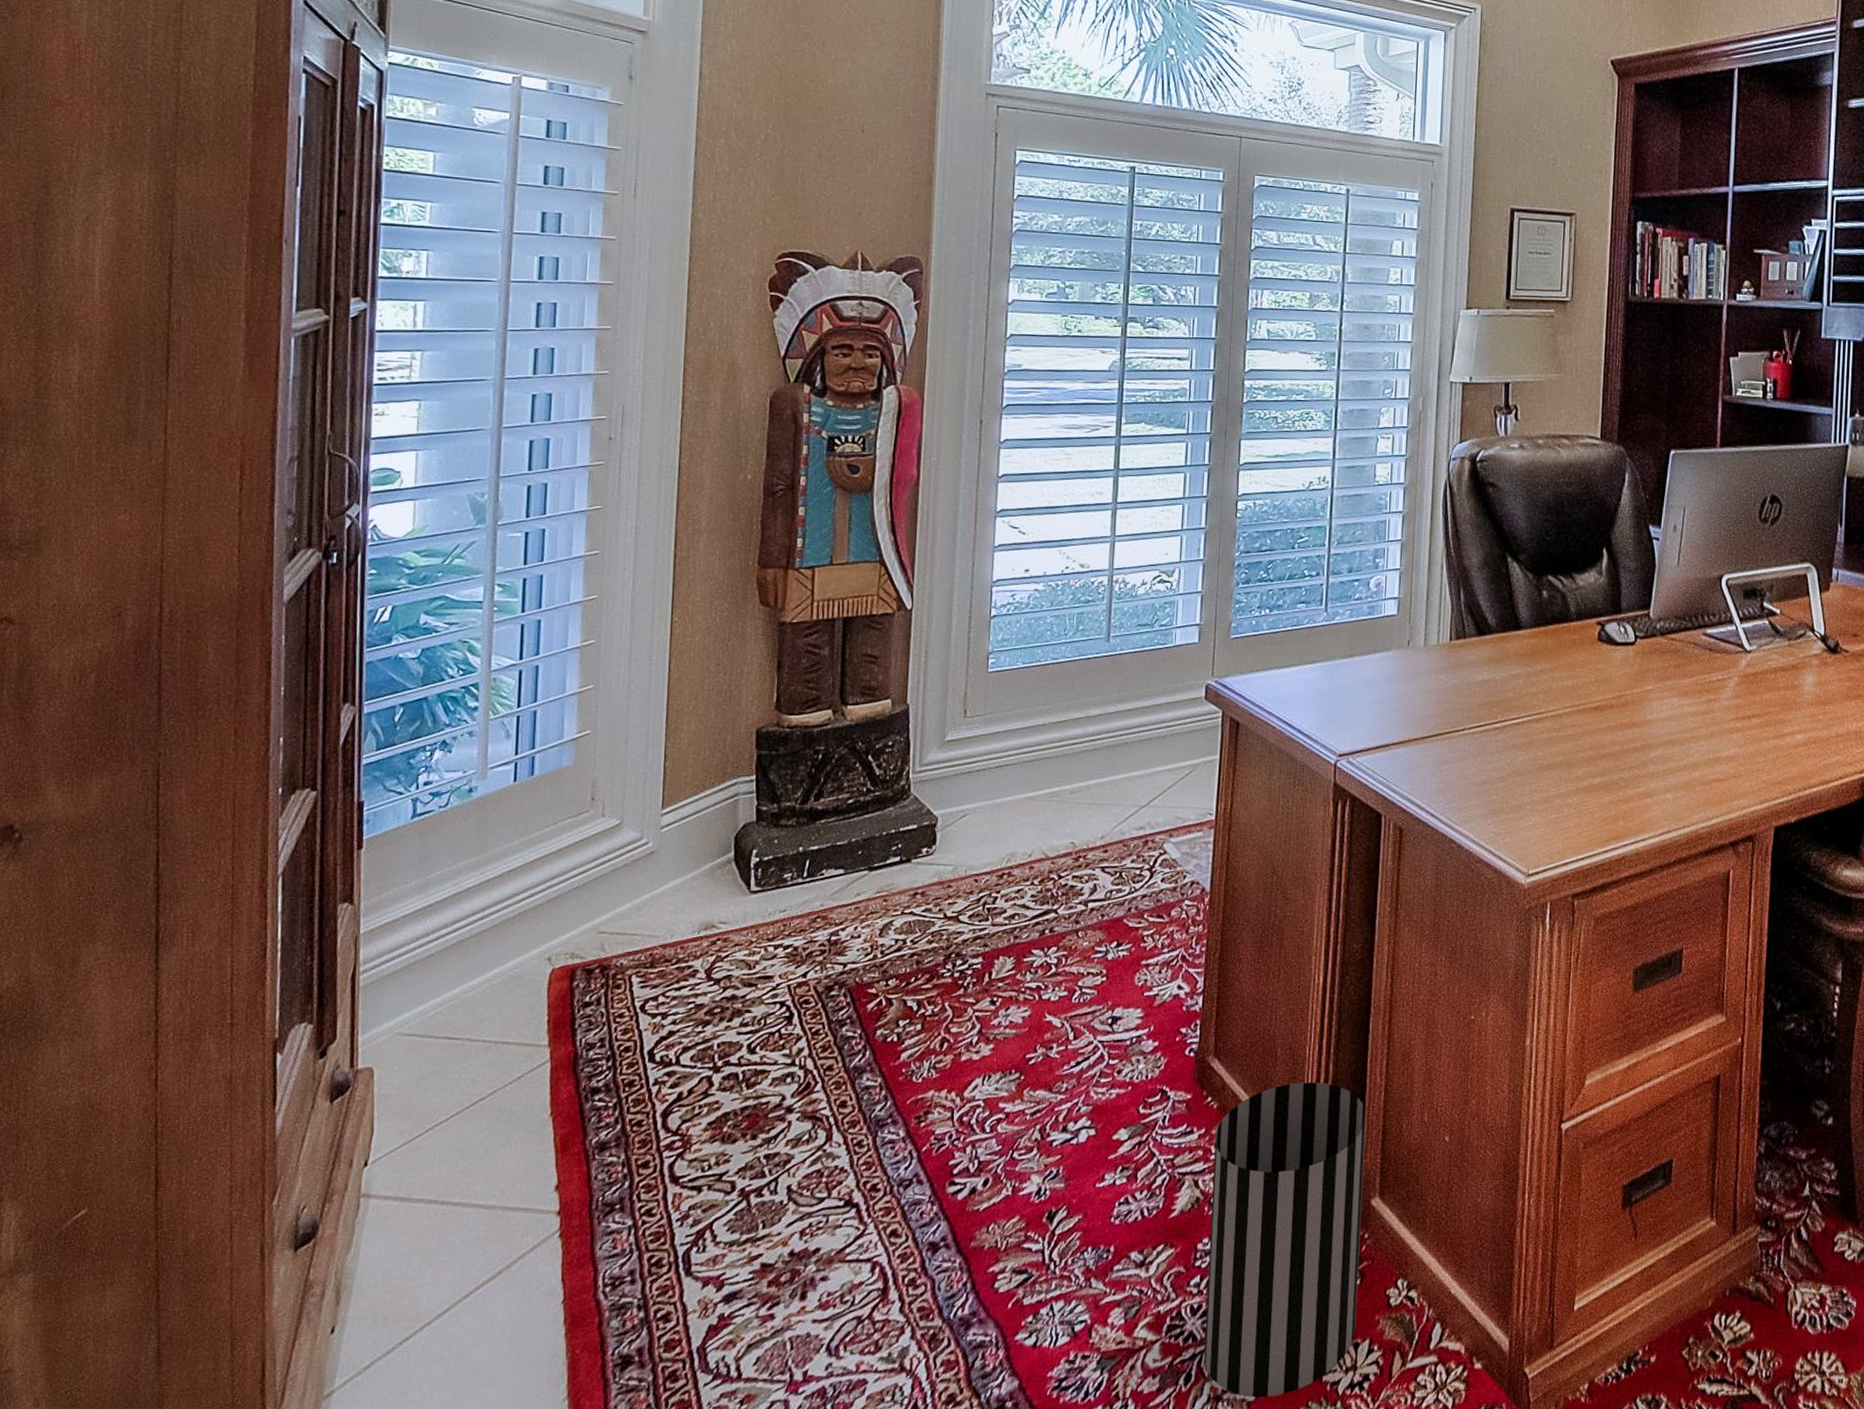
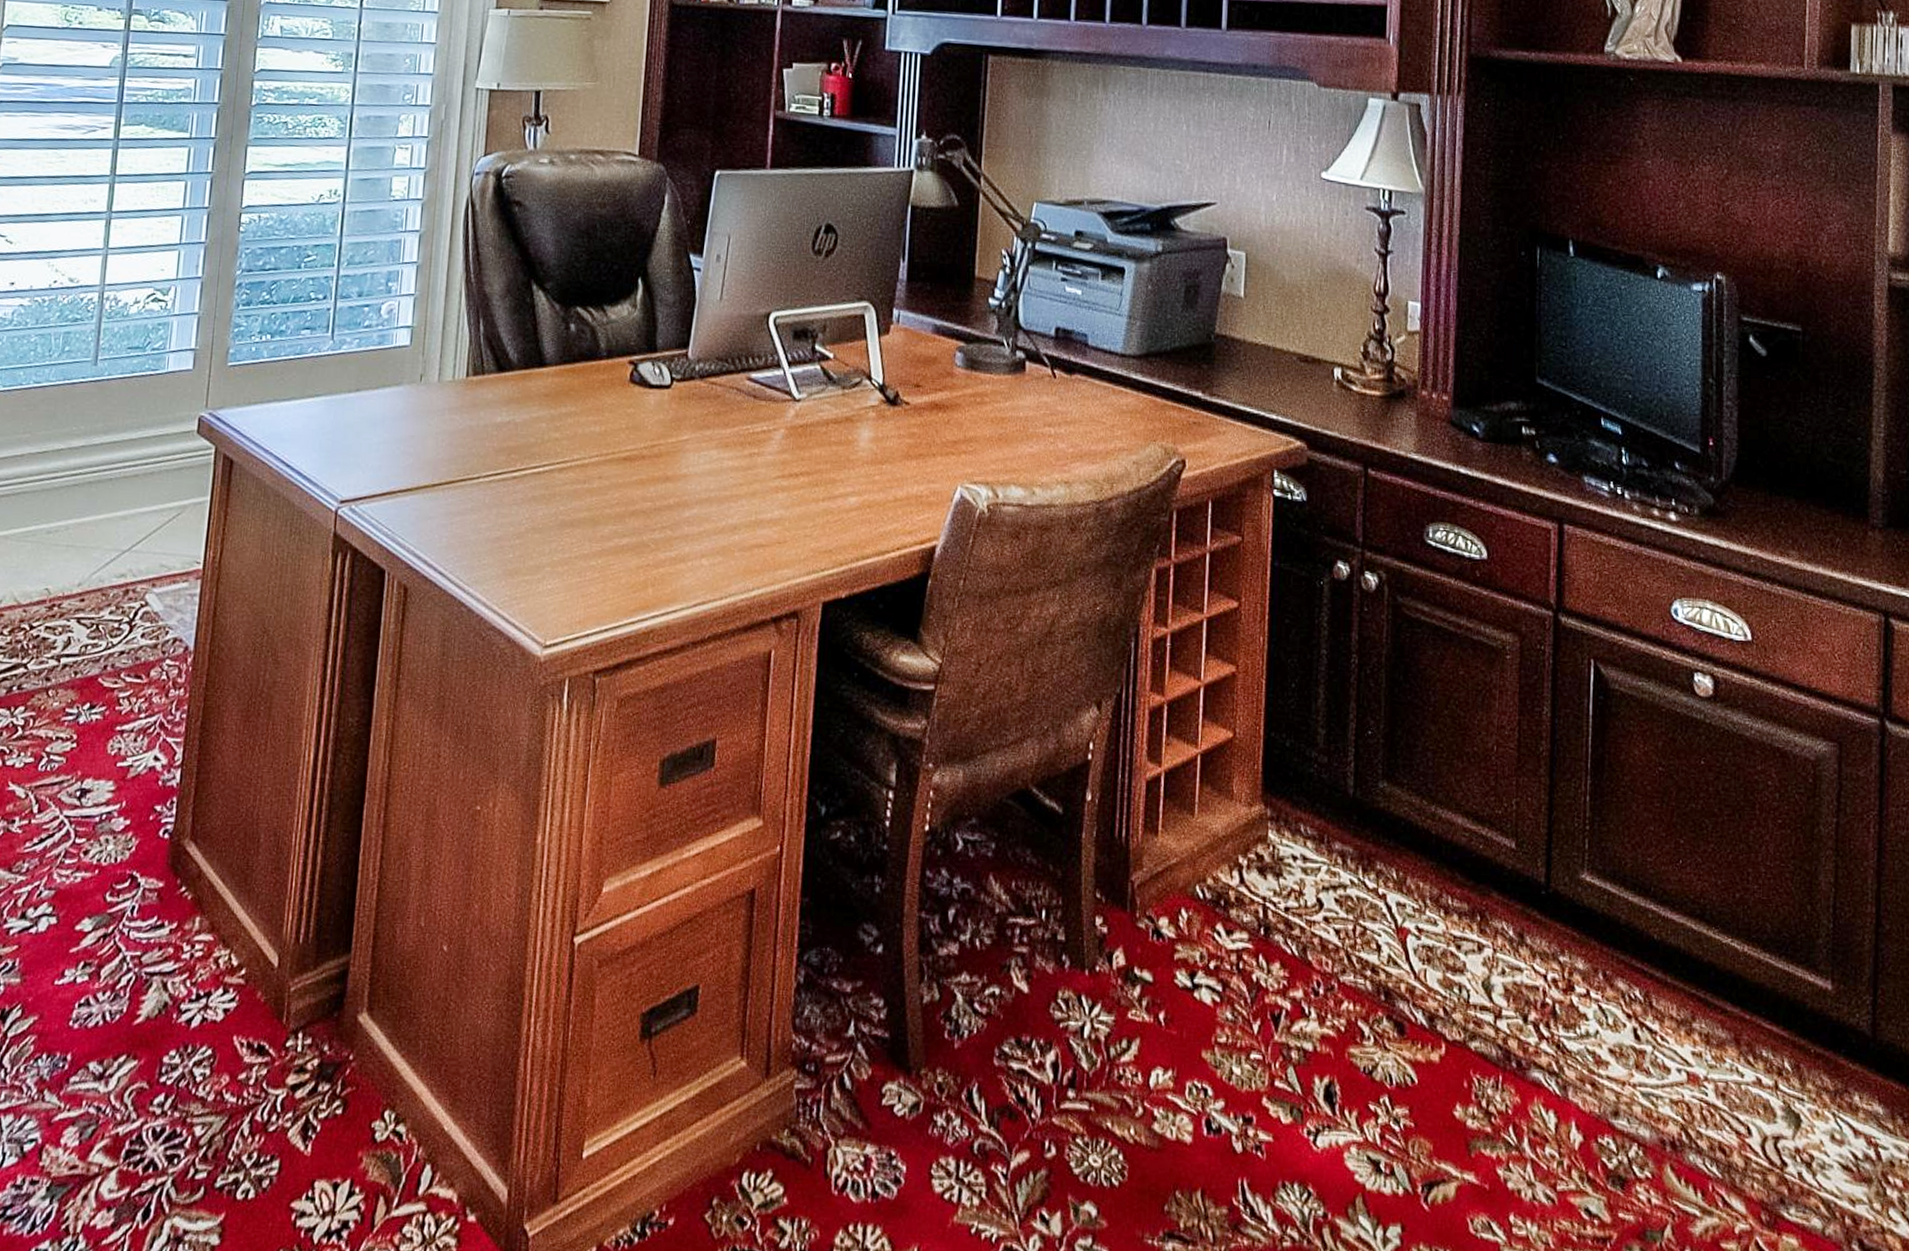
wastebasket: present [1204,1082,1366,1398] -> none [165,874,356,1242]

